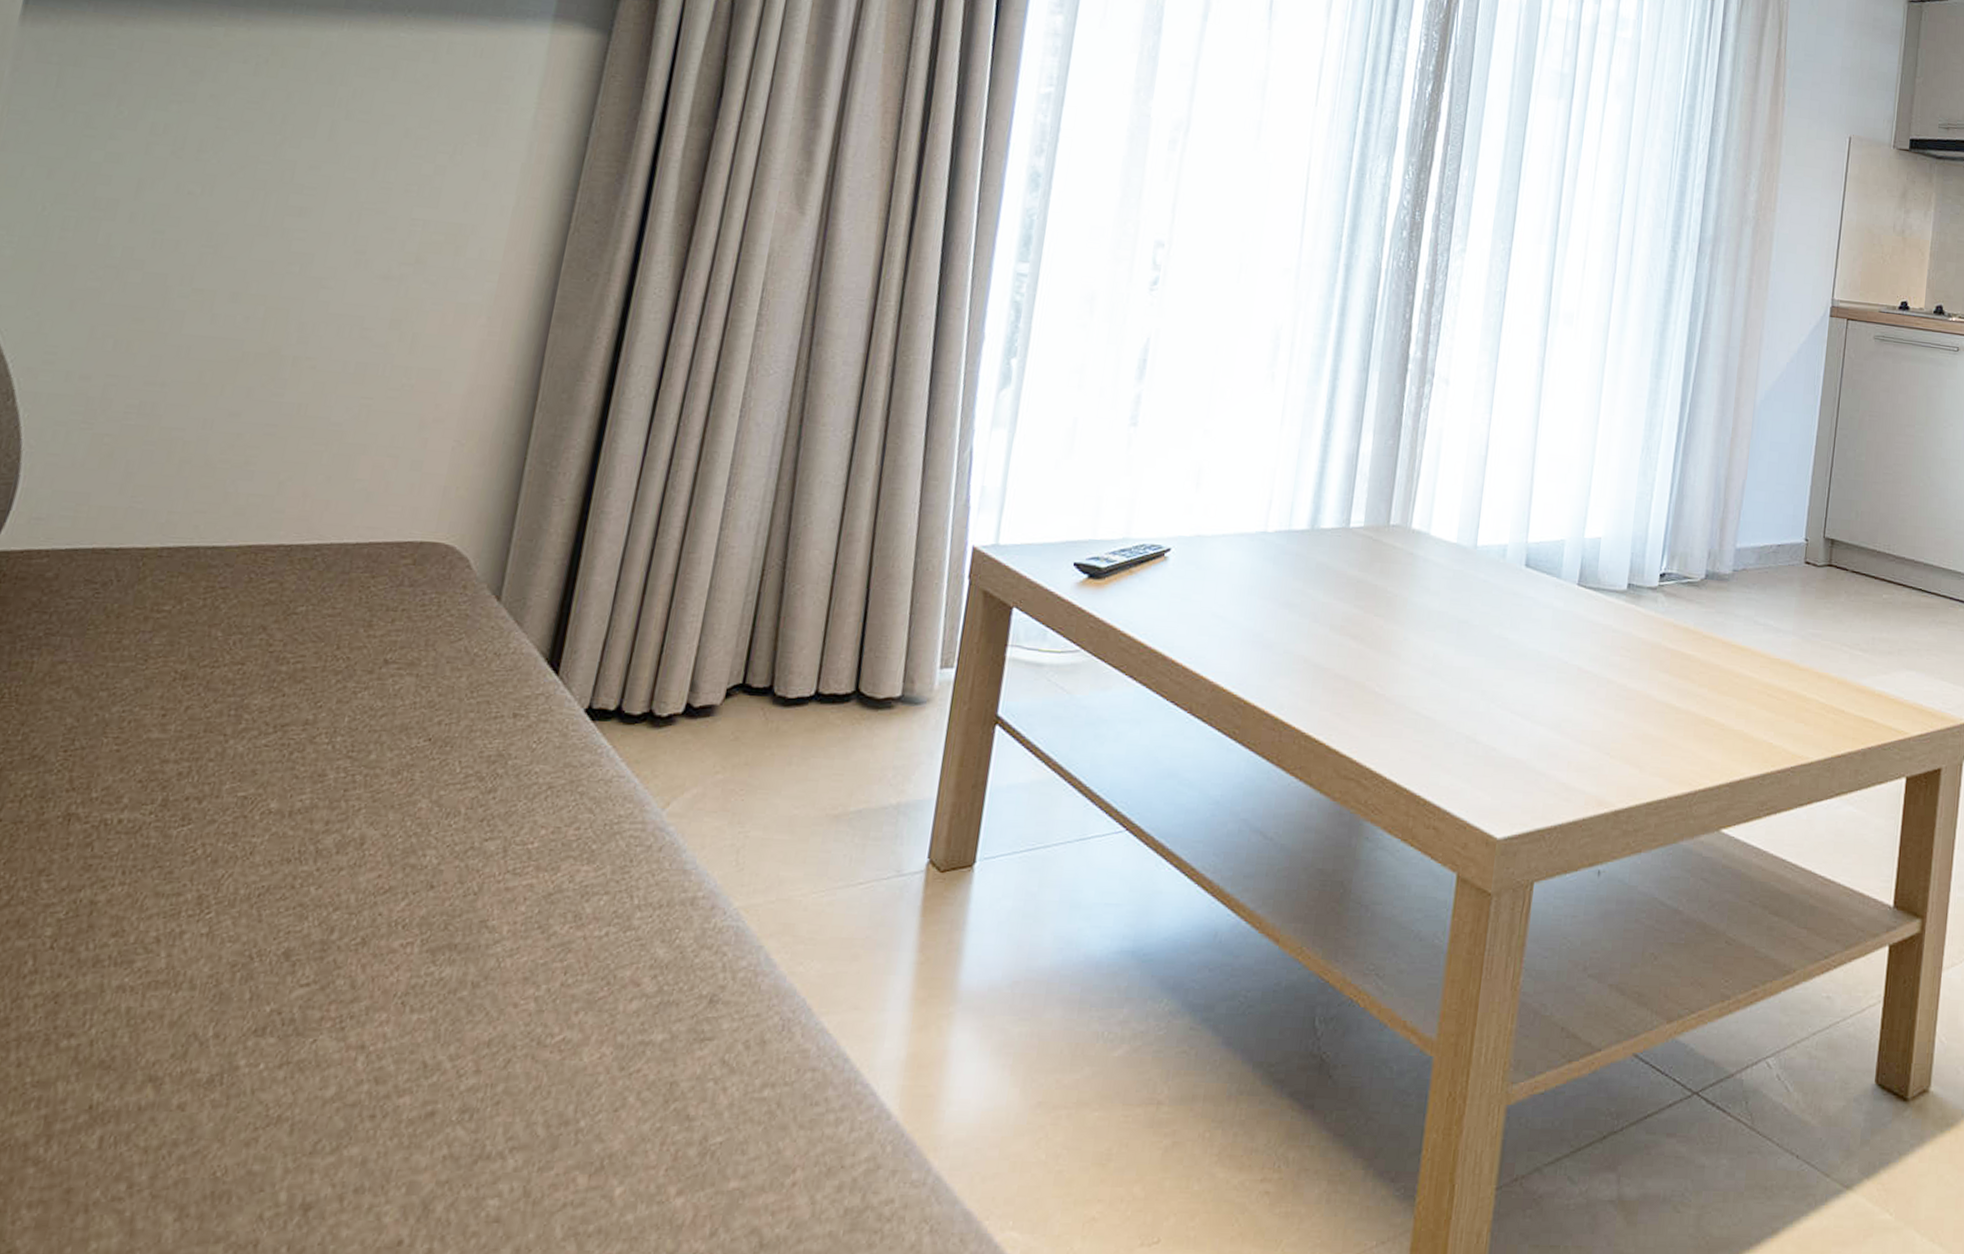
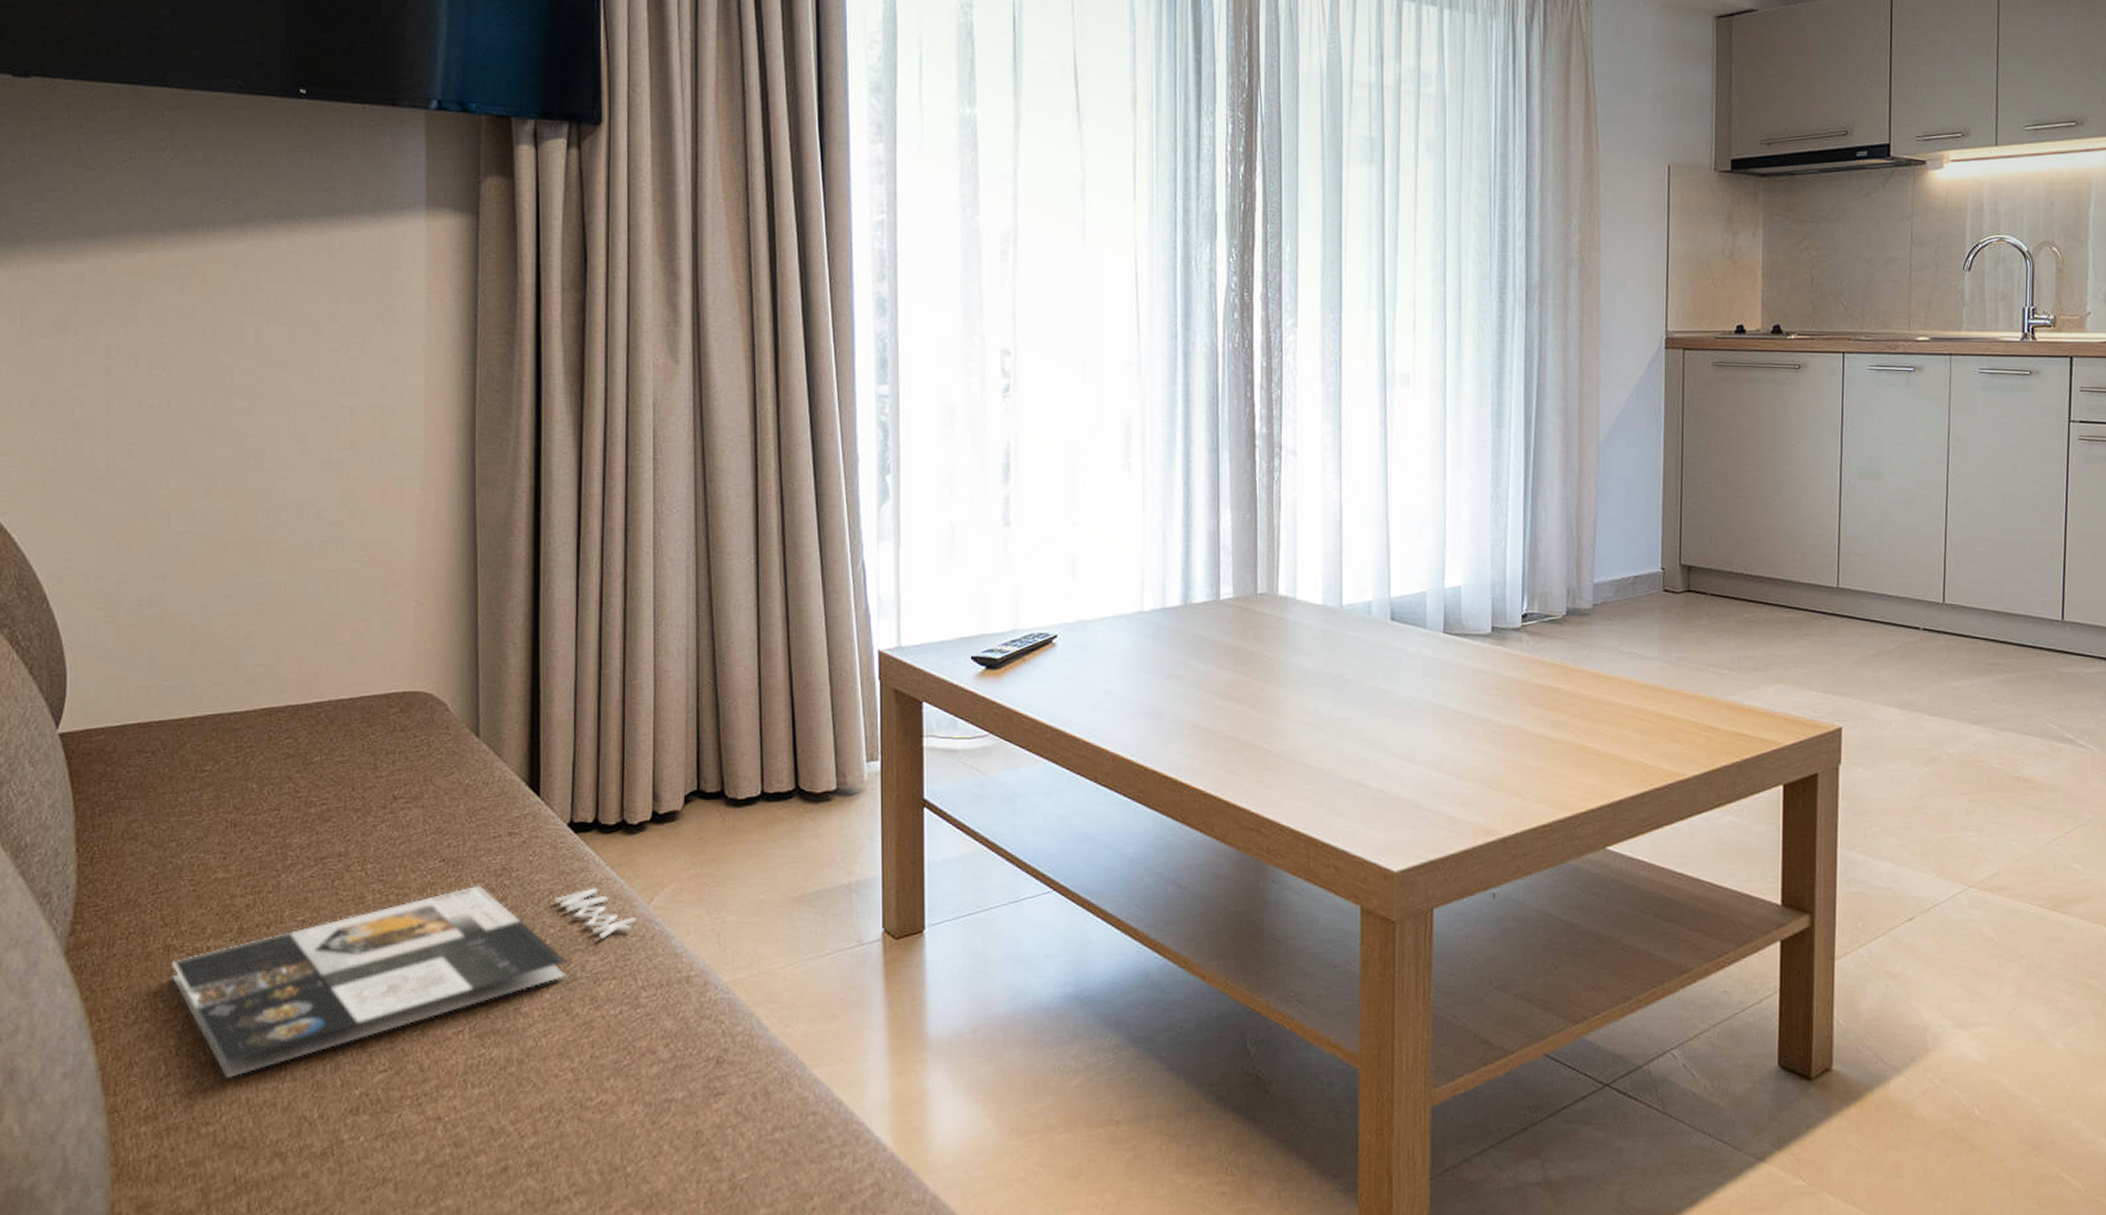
magazine: none [66,771,646,982] -> present [172,885,637,1079]

